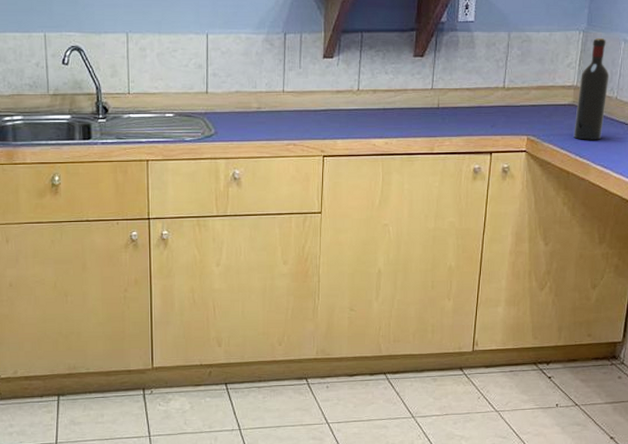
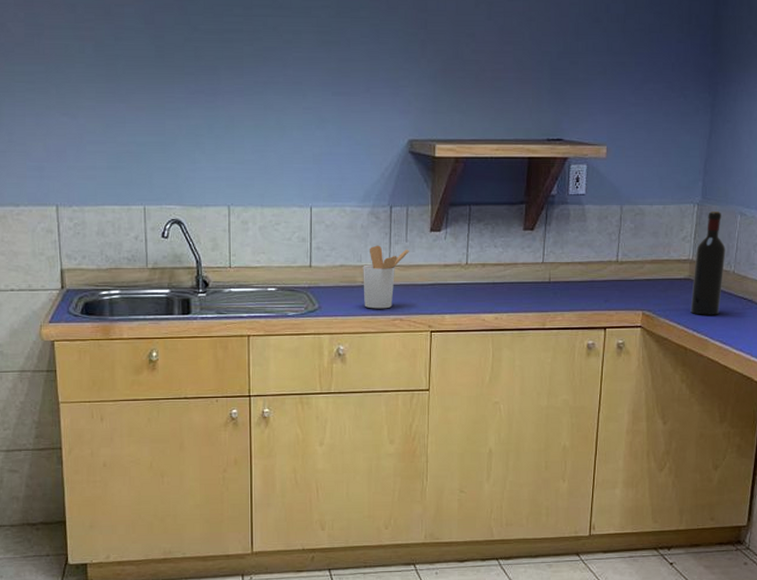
utensil holder: none [257,72,303,134] -> present [363,245,409,309]

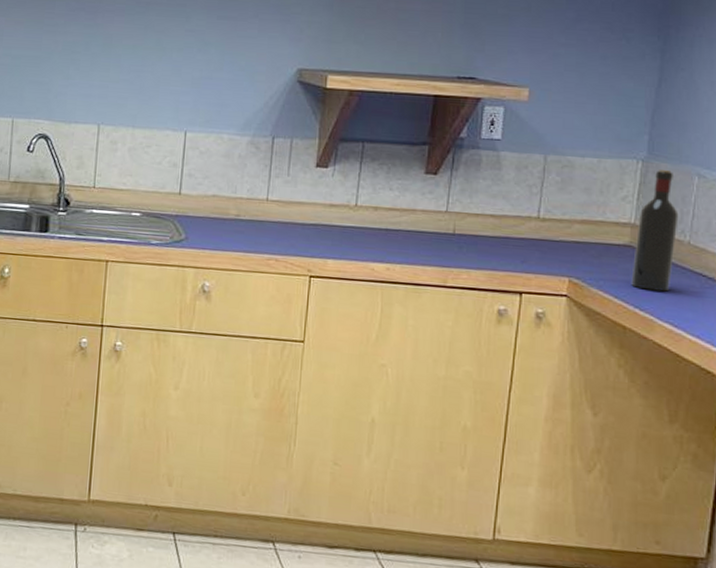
utensil holder: present [363,245,409,309] -> none [236,177,291,247]

